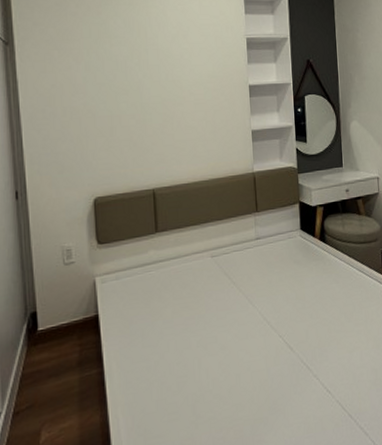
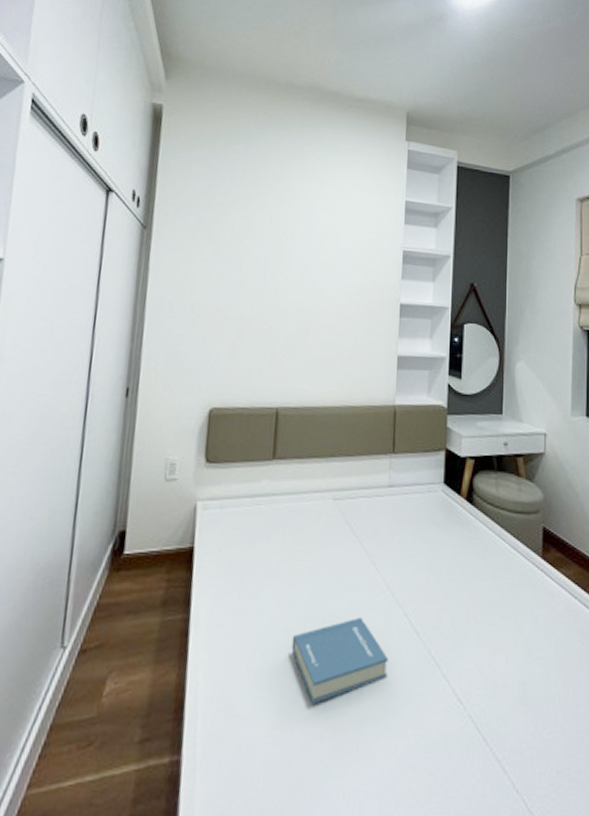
hardback book: none [191,344,271,416] -> present [291,616,389,704]

